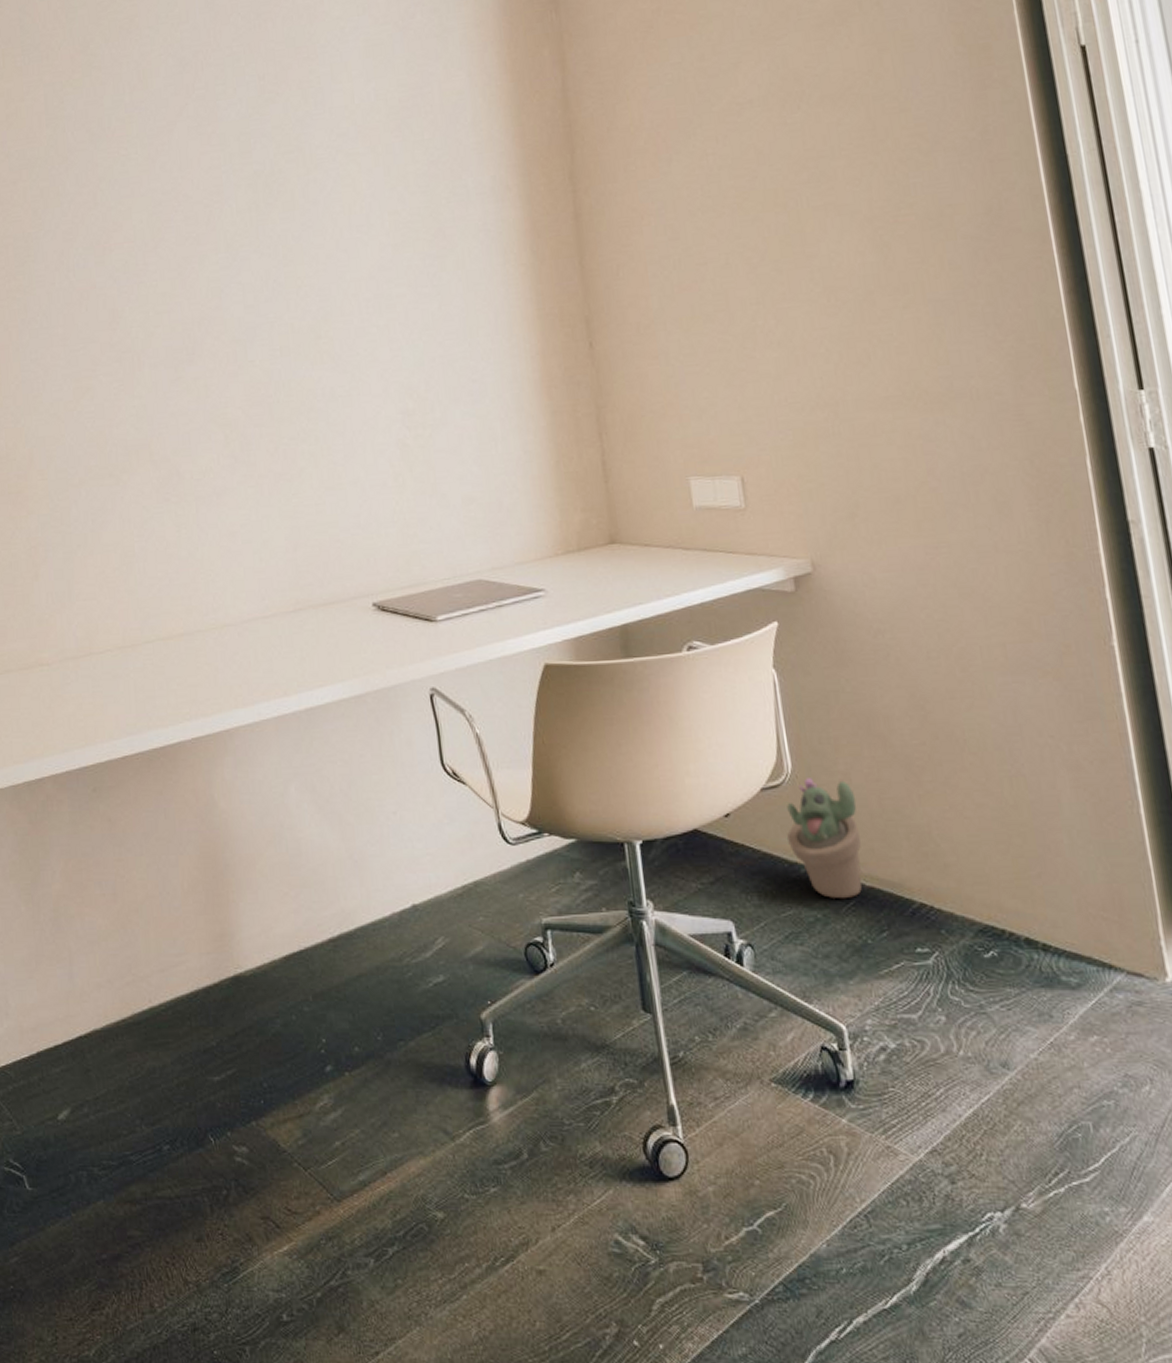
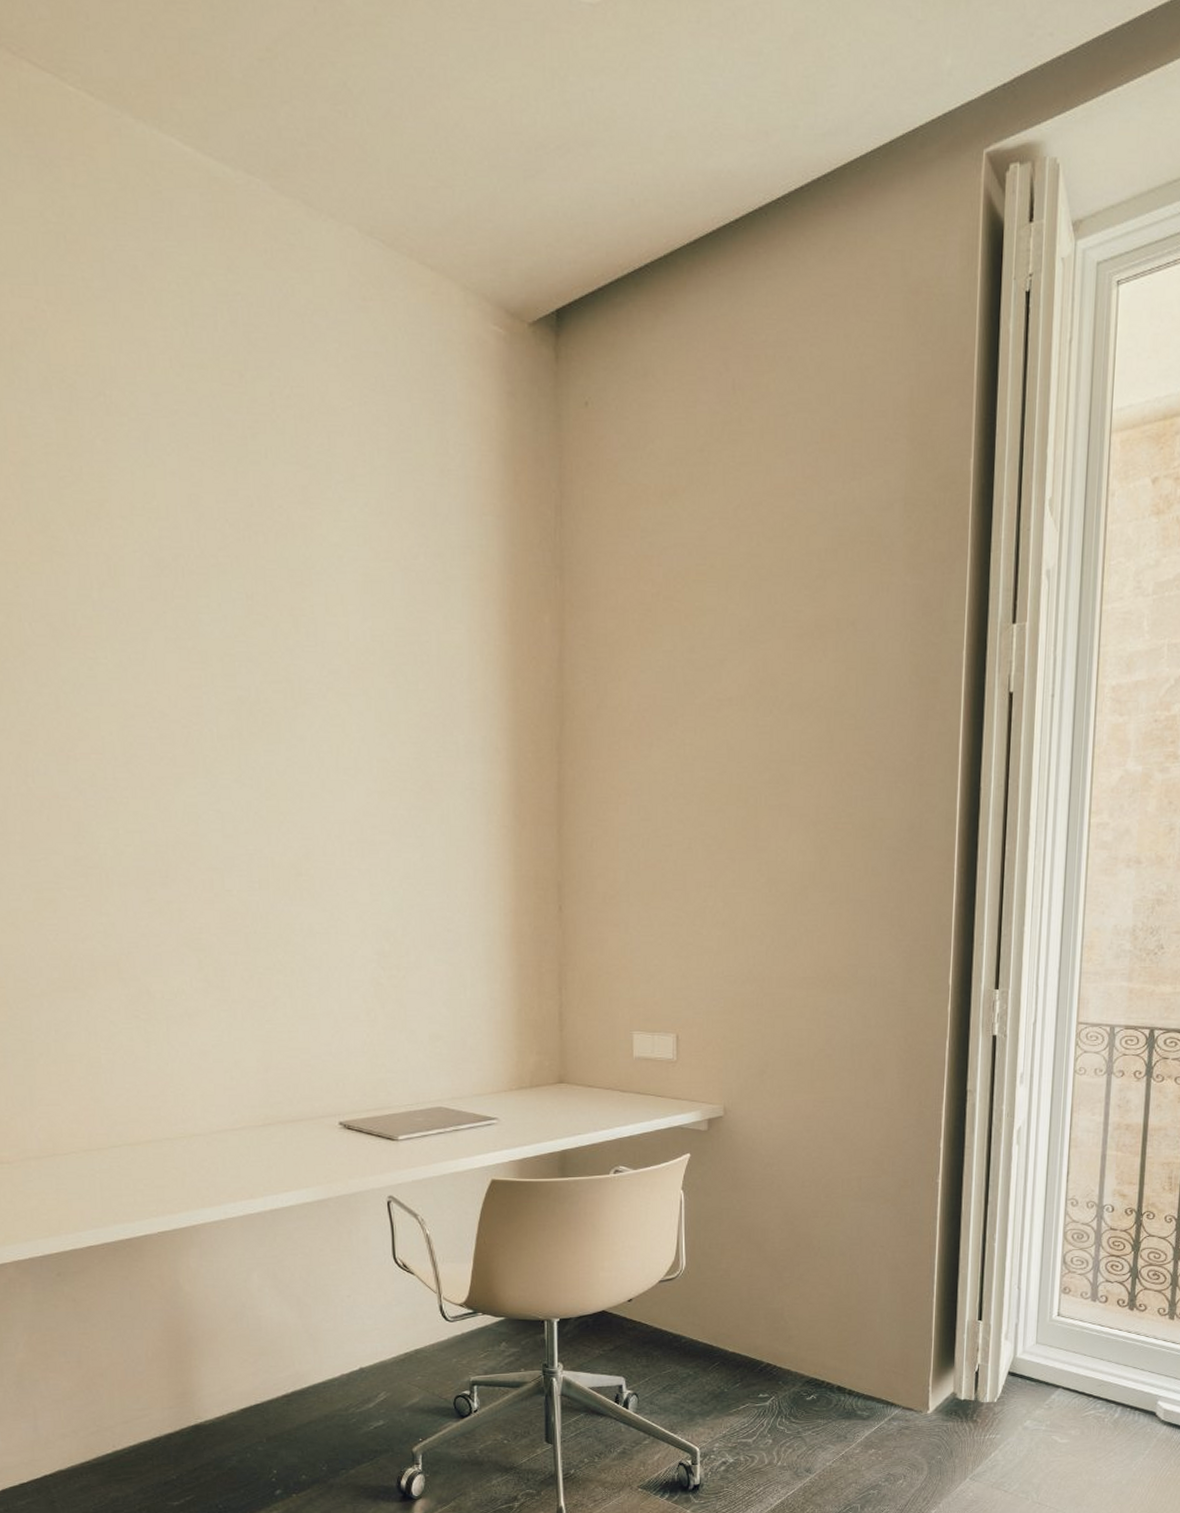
decorative plant: present [786,778,862,900] -> none [674,1273,731,1361]

